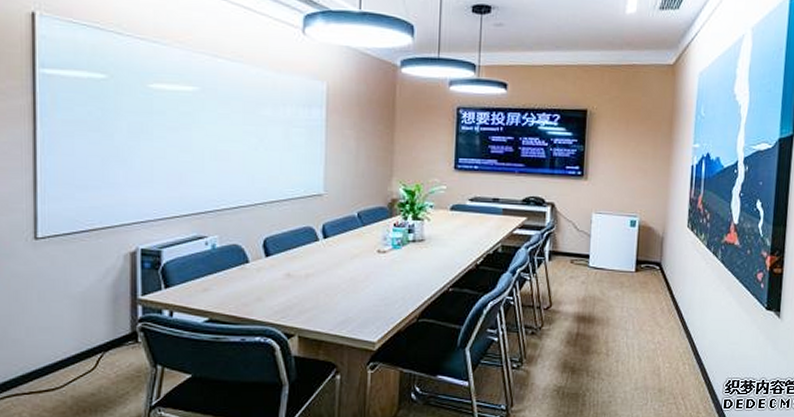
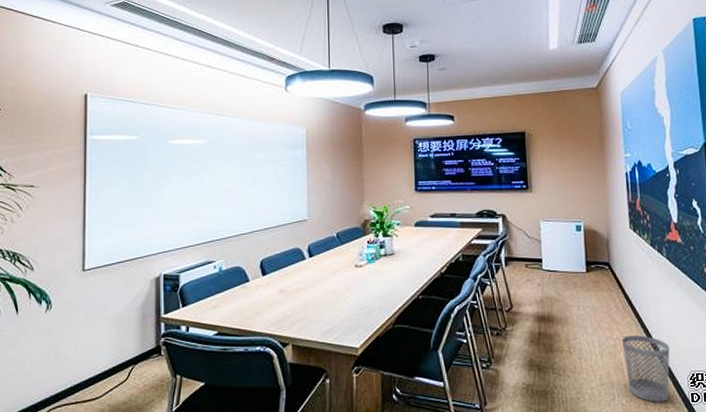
wastebasket: none [662,340,710,408] -> present [622,335,670,402]

